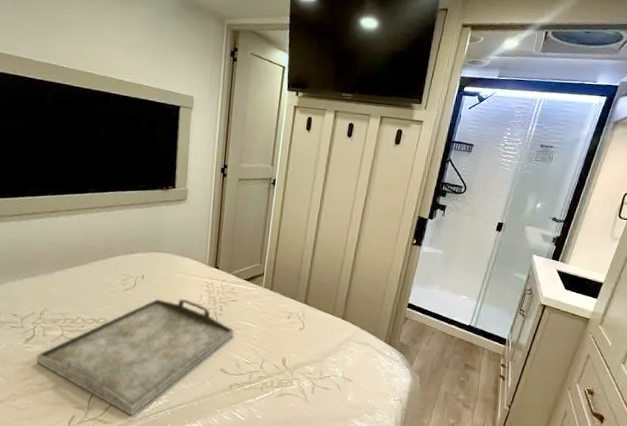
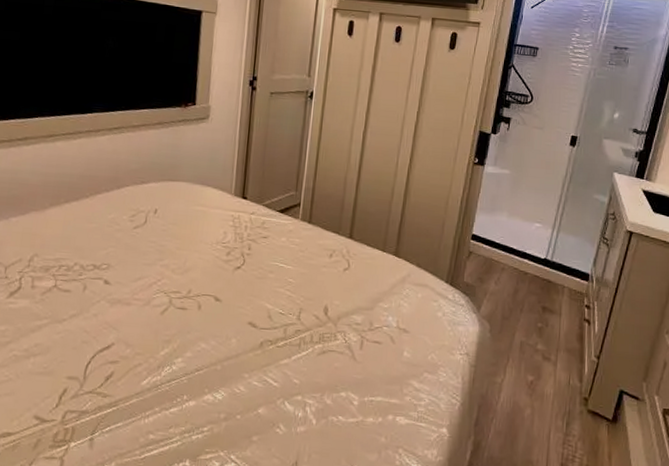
serving tray: present [36,298,234,416] -> none [21,236,265,386]

